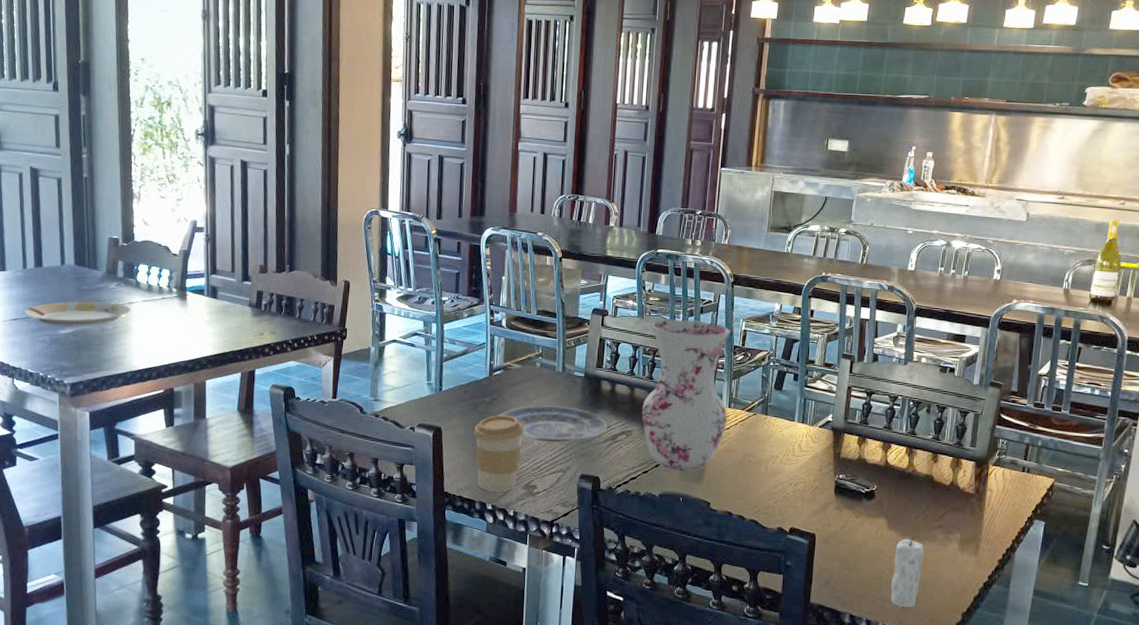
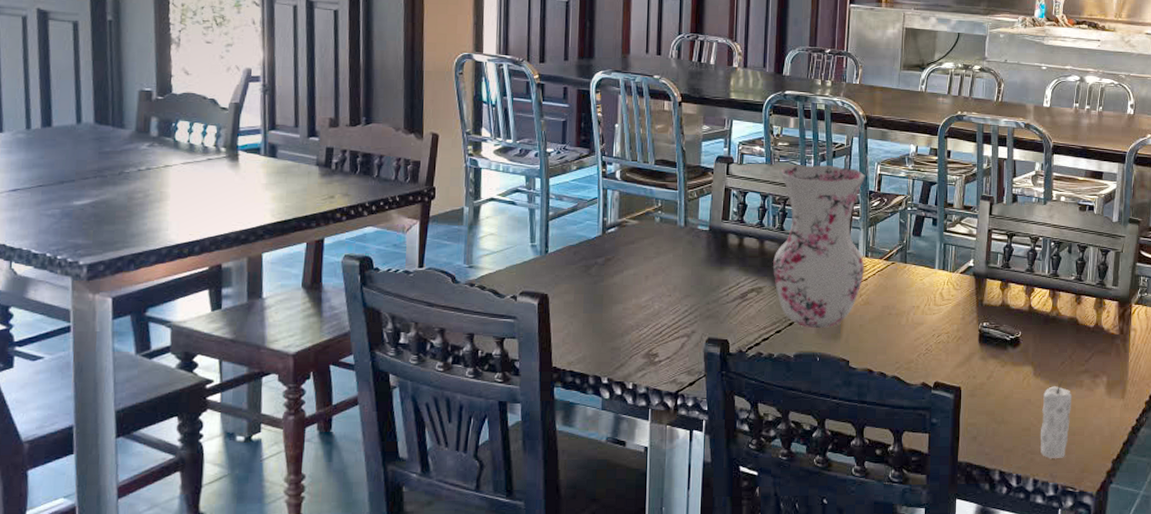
plate: present [24,301,131,326] -> none [27,165,168,195]
coffee cup: present [474,415,524,492] -> none [586,276,642,363]
plate: present [499,405,608,442] -> none [614,264,736,304]

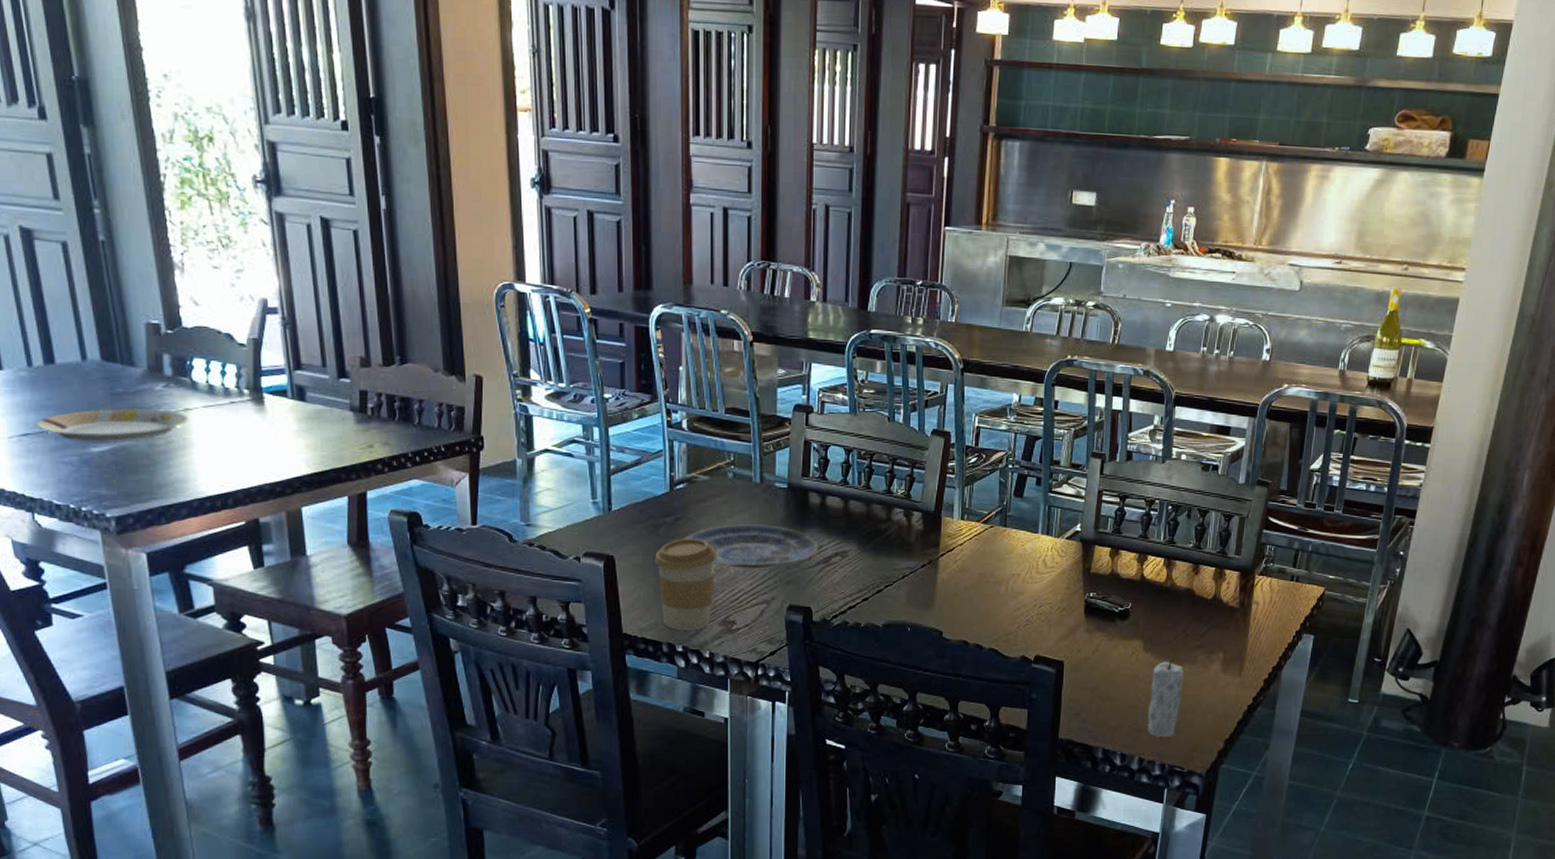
plate: none [27,165,168,195] -> present [37,408,189,441]
coffee cup: none [586,276,642,363] -> present [655,537,716,630]
plate: none [614,264,736,304] -> present [685,524,819,569]
vase: present [773,164,866,329] -> none [859,415,962,597]

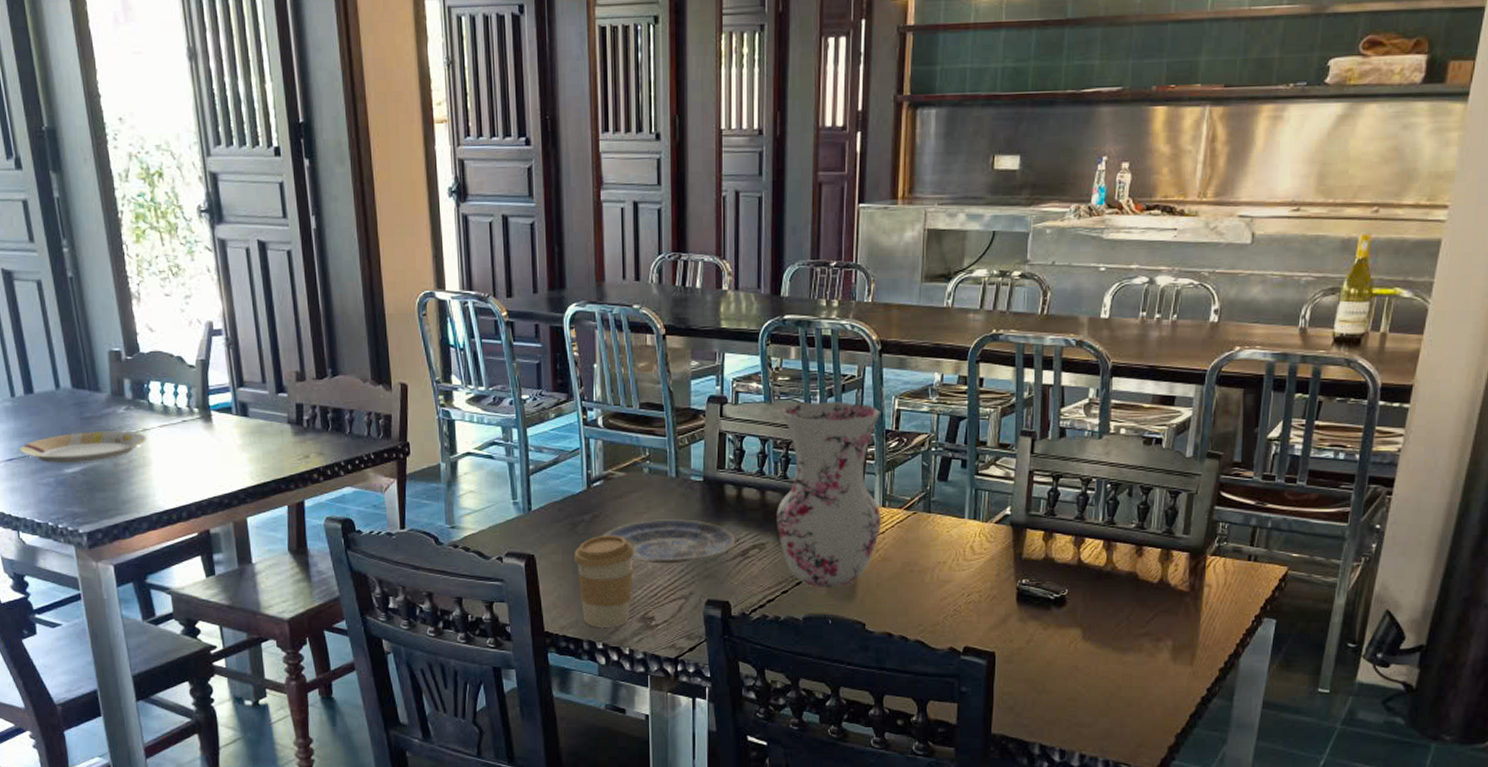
vase: none [859,415,962,597] -> present [777,400,881,589]
candle: present [1148,653,1185,737] -> none [1089,642,1129,731]

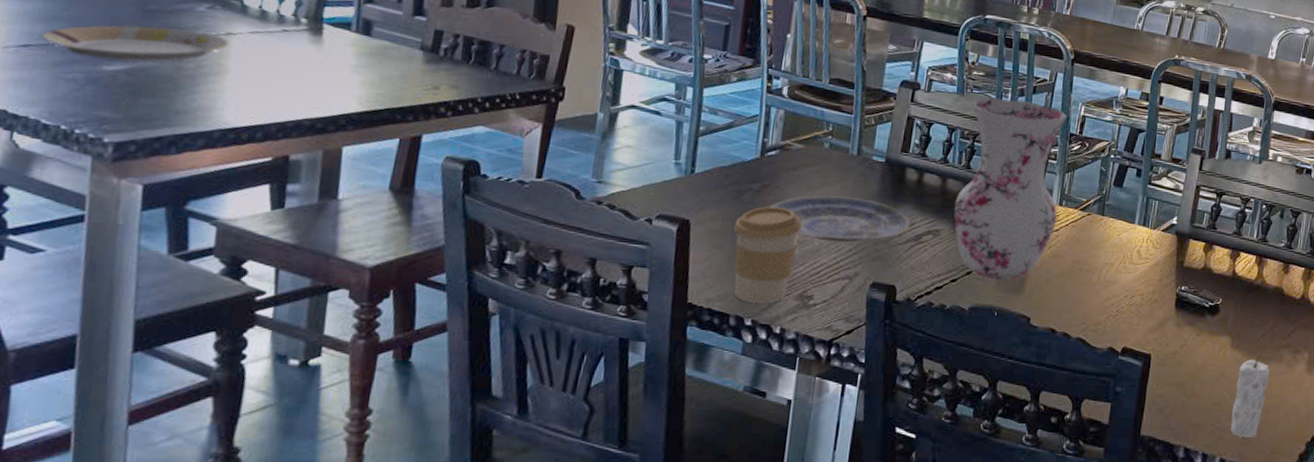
candle: none [1089,642,1129,731] -> present [1231,352,1270,438]

